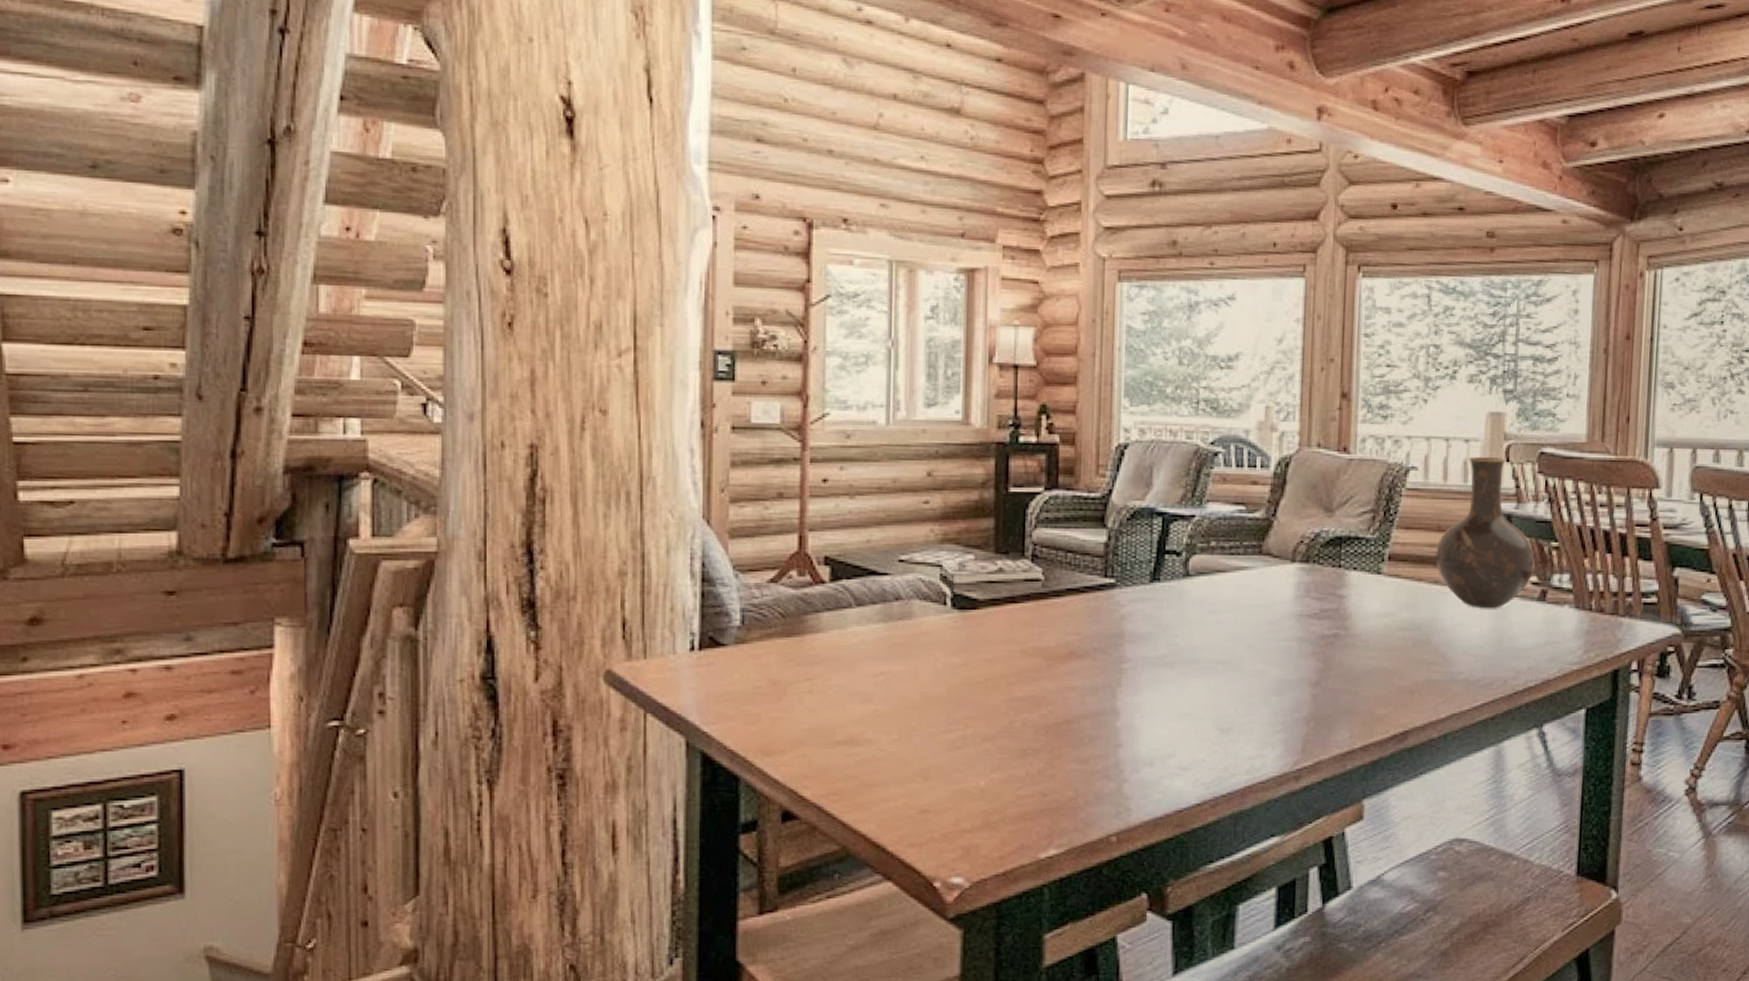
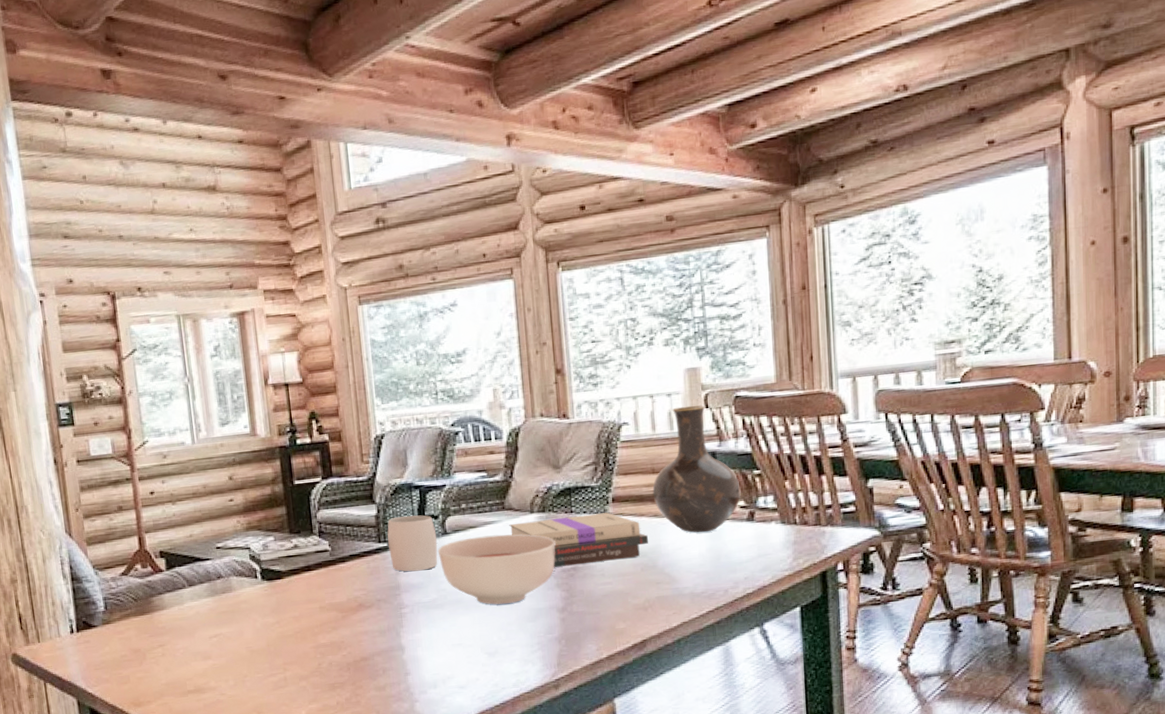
mug: none [1115,547,1177,618] -> present [387,515,438,572]
bowl: none [1175,583,1317,670] -> present [437,534,556,605]
books: none [1264,571,1424,631] -> present [509,512,648,567]

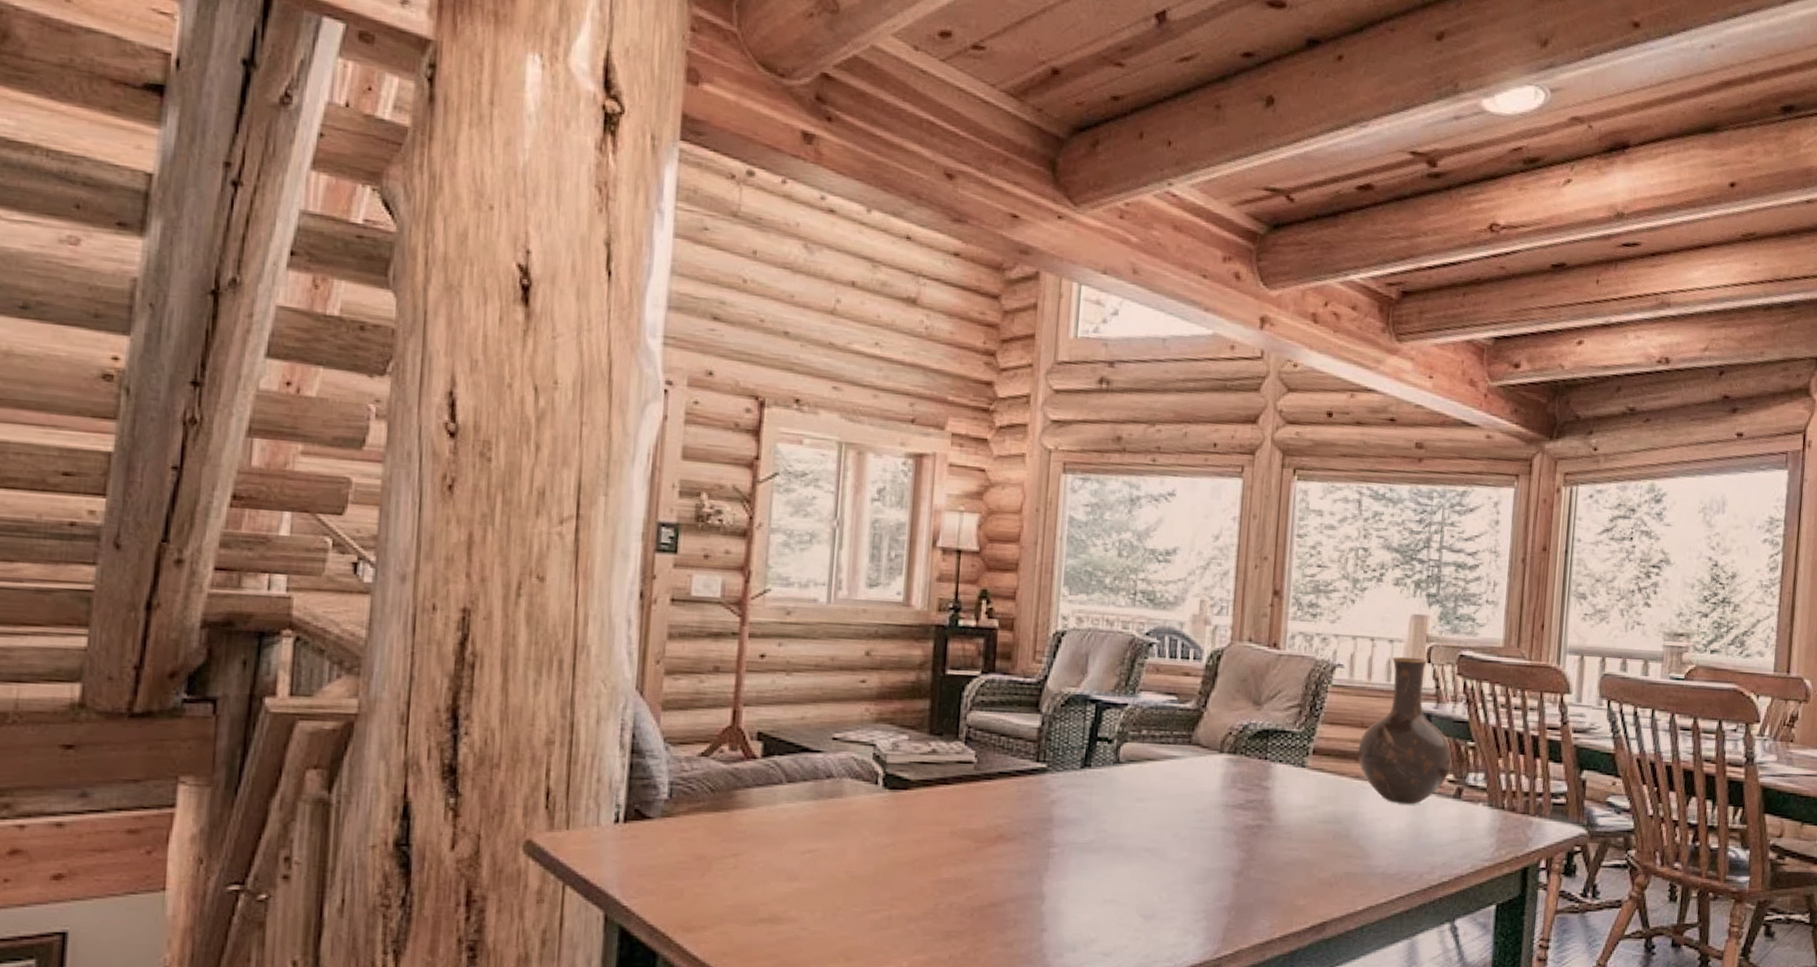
mug: present [387,515,438,572] -> none [1047,733,1108,804]
bowl: present [437,534,556,605] -> none [1104,771,1243,858]
books: present [509,512,648,567] -> none [1193,762,1346,823]

